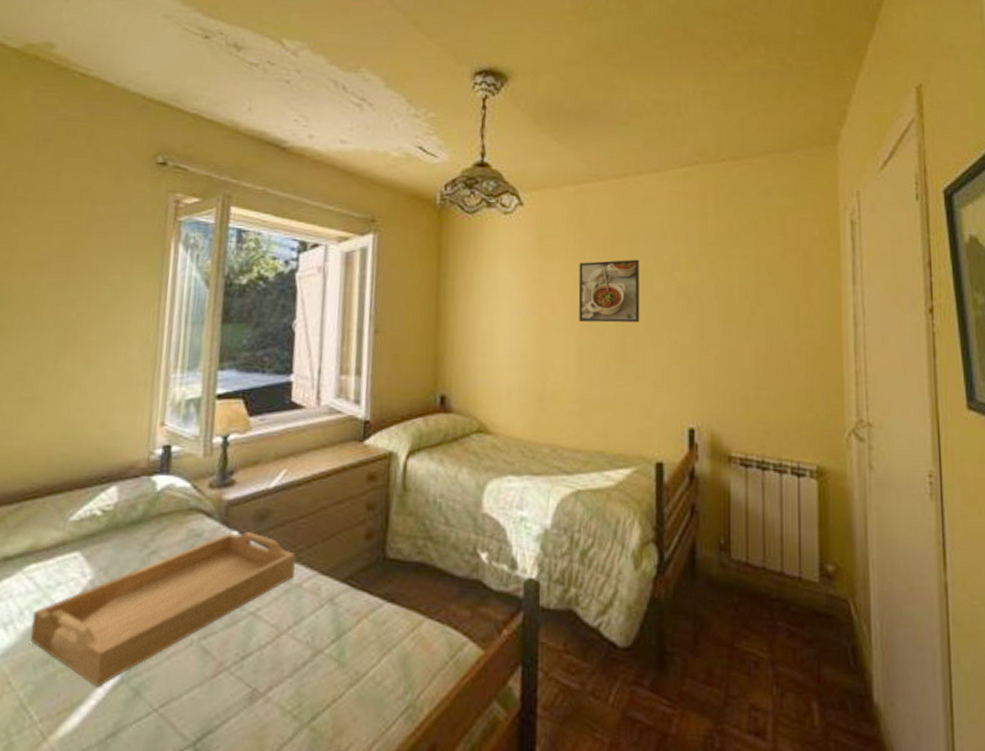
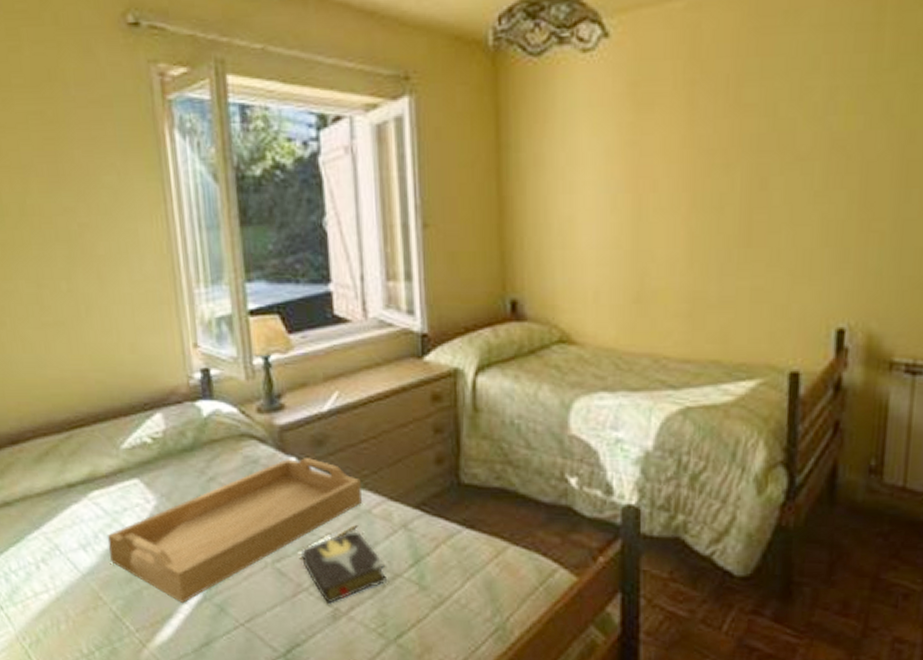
hardback book: none [227,602,309,684] -> present [300,528,387,604]
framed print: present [578,259,640,323] -> none [688,102,777,196]

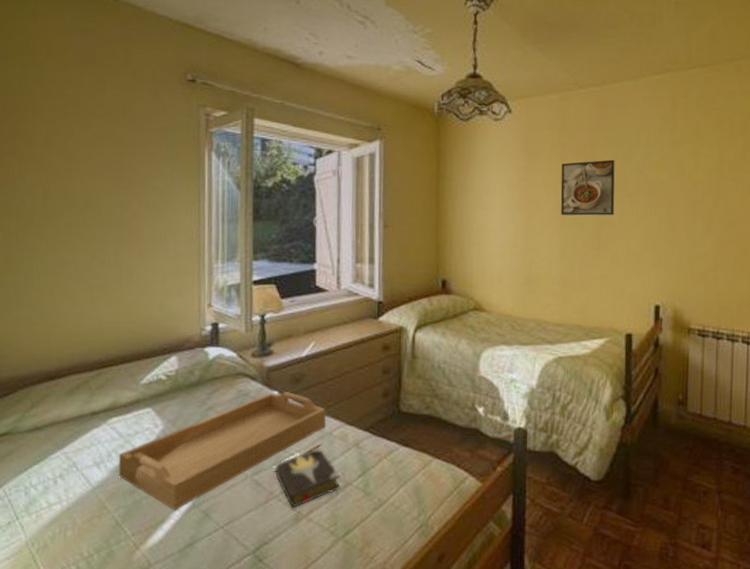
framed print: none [688,102,777,196] -> present [560,159,615,216]

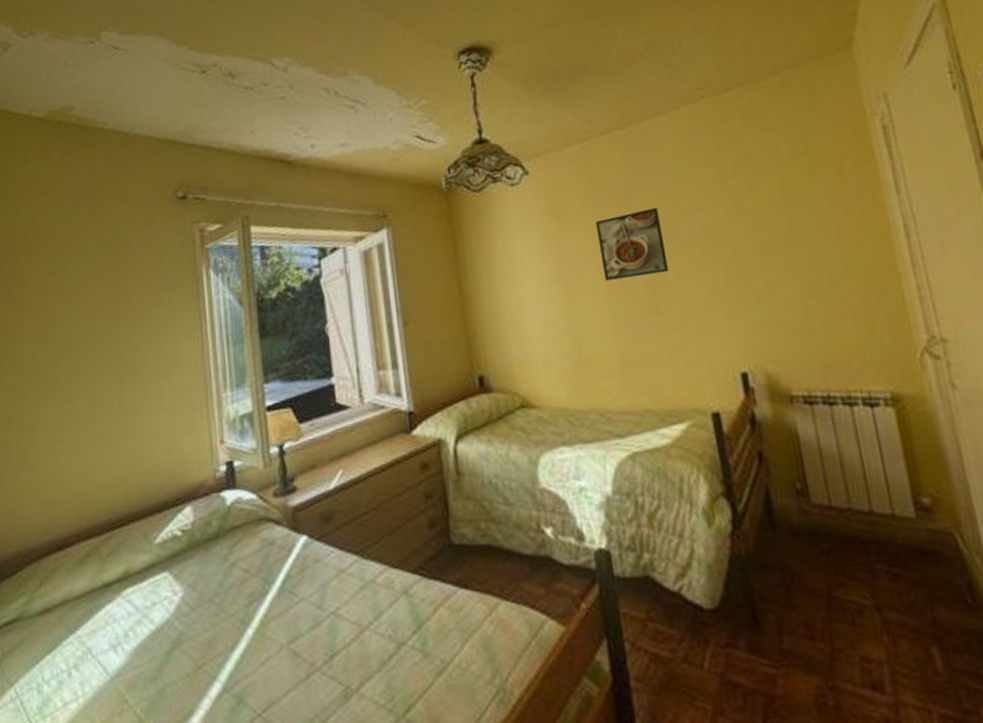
serving tray: present [118,392,326,510] -> none [136,534,366,698]
hardback book: present [274,447,340,508] -> none [313,599,393,682]

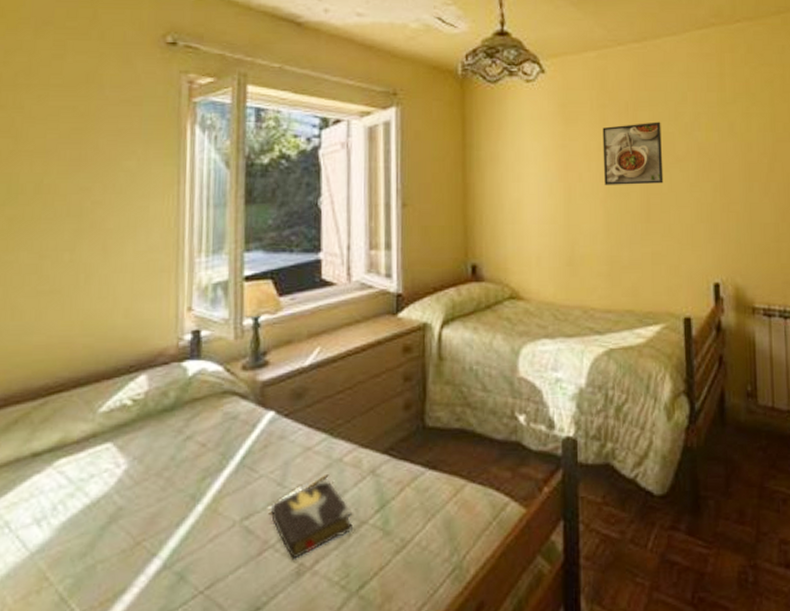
hardback book: none [313,599,393,682] -> present [270,478,353,559]

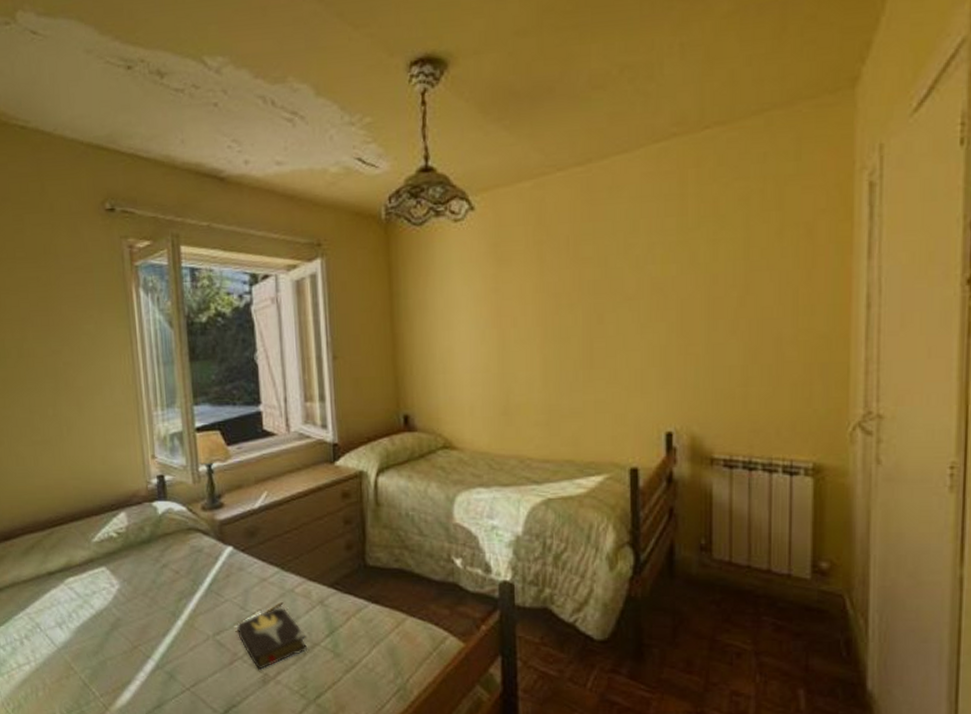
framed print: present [602,121,664,185] -> none [539,256,609,330]

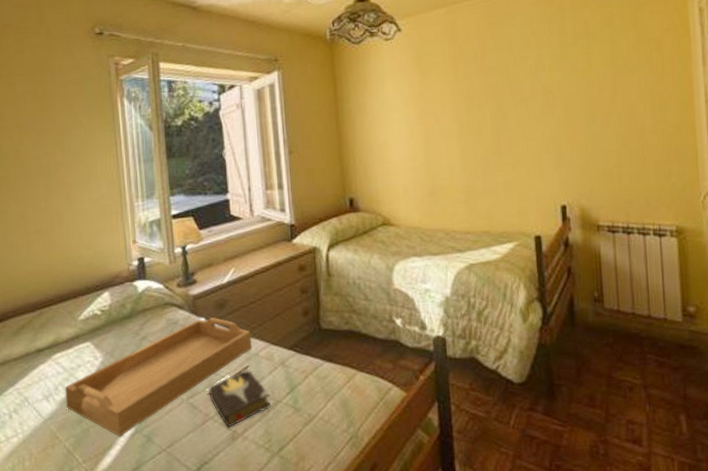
serving tray: none [79,547,286,671] -> present [64,318,252,436]

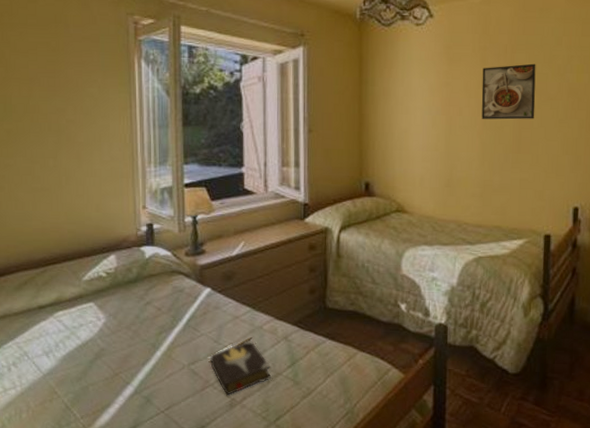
serving tray: present [64,318,252,436] -> none [65,288,256,396]
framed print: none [454,66,512,125] -> present [481,63,536,120]

